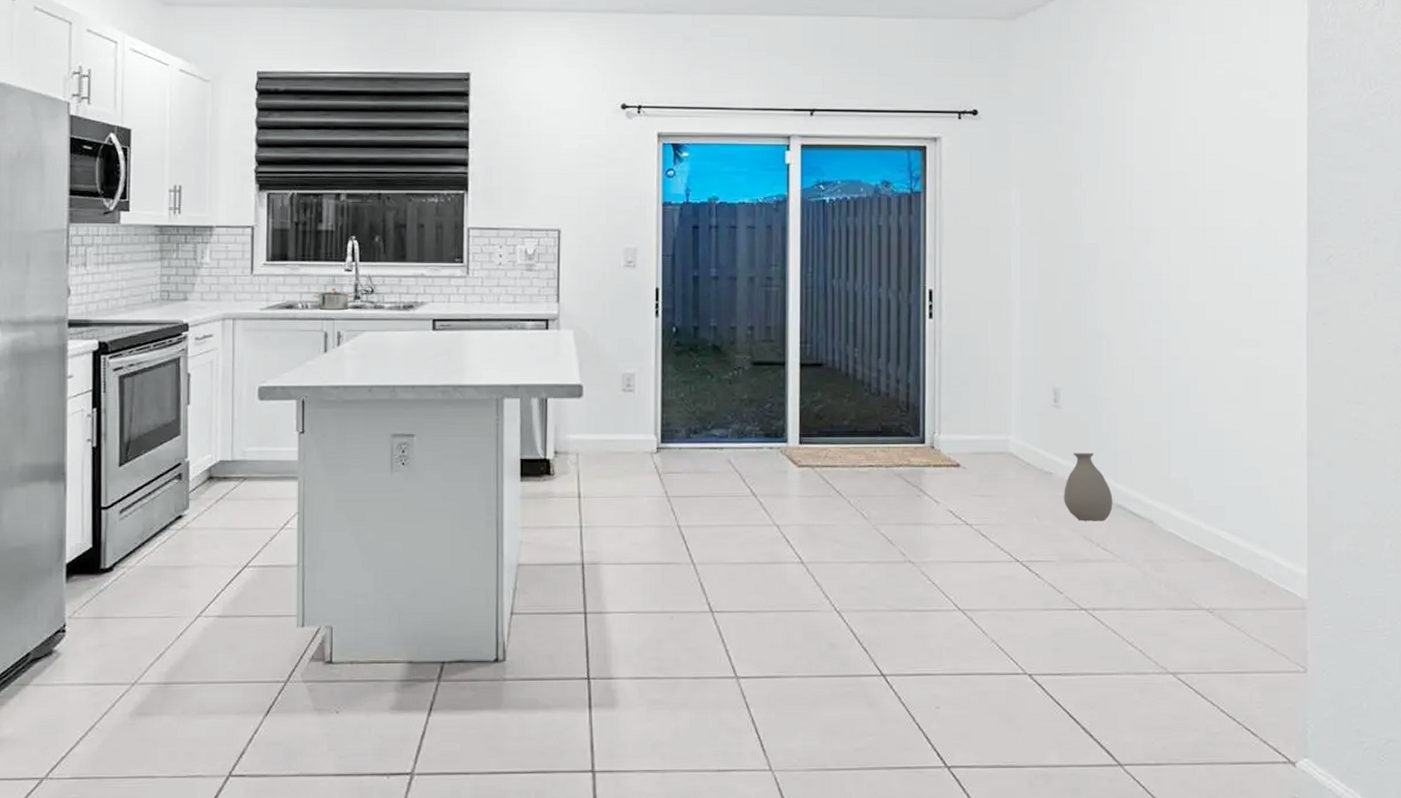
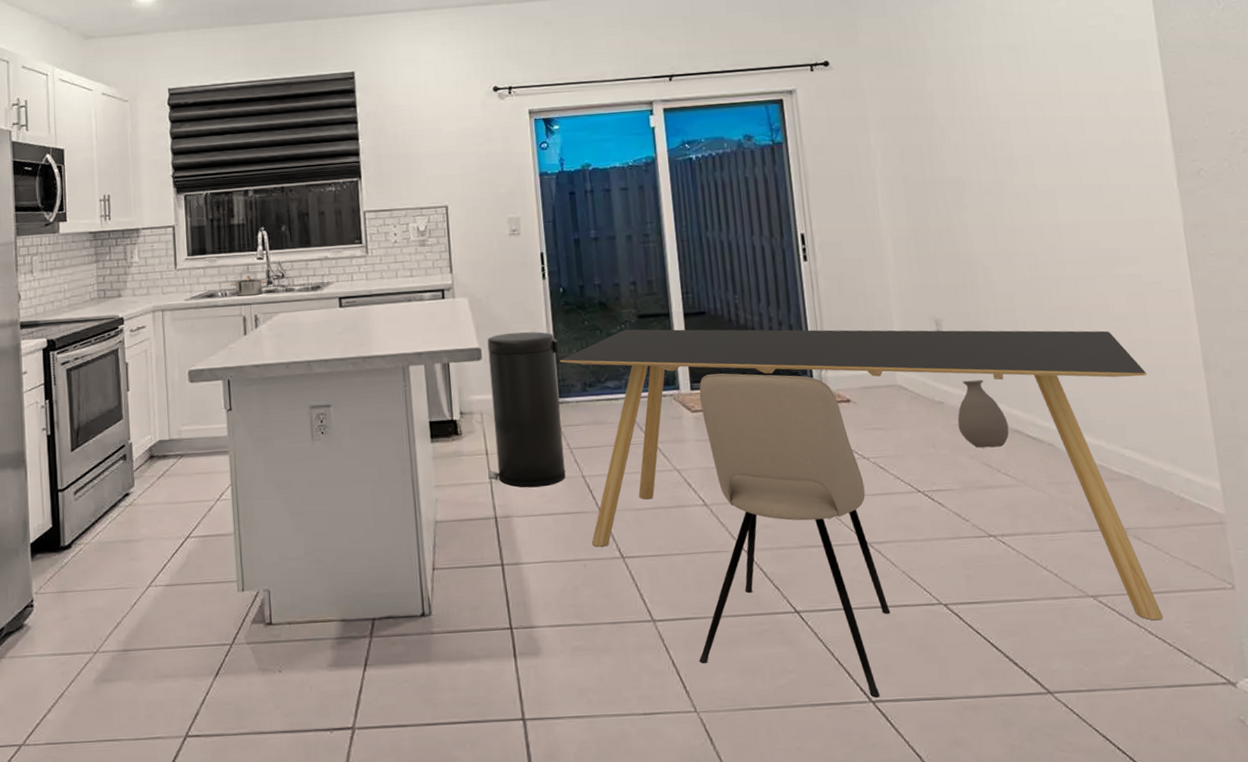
pedal bin: none [579,371,666,535] -> present [487,331,566,488]
dining table: none [666,376,1253,700] -> present [560,329,1164,621]
dining chair: none [779,429,976,763] -> present [699,373,891,698]

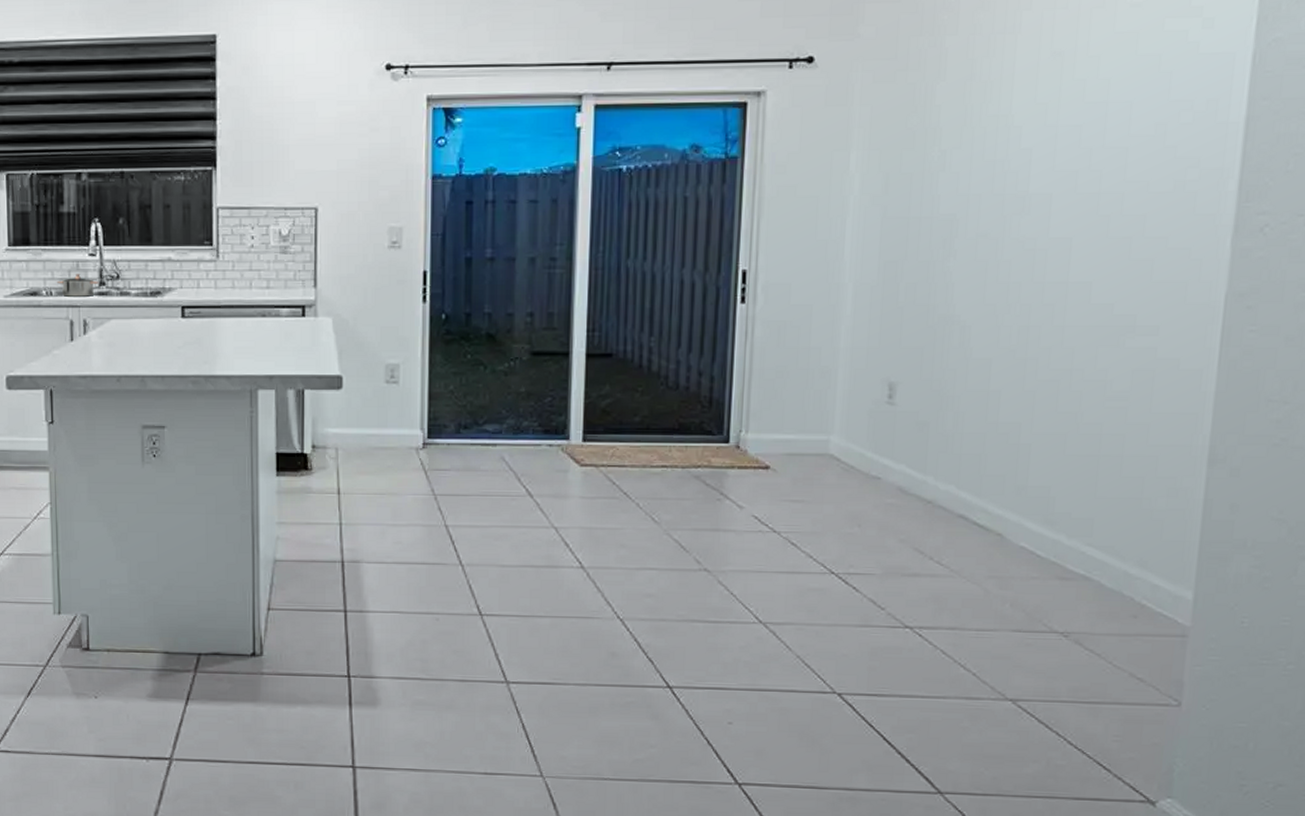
pedal bin: present [487,331,566,488] -> none [338,361,434,533]
dining table: present [560,329,1164,621] -> none [433,367,1136,731]
dining chair: present [699,373,891,698] -> none [552,426,776,780]
vase: present [957,379,1009,448] -> none [893,455,954,532]

